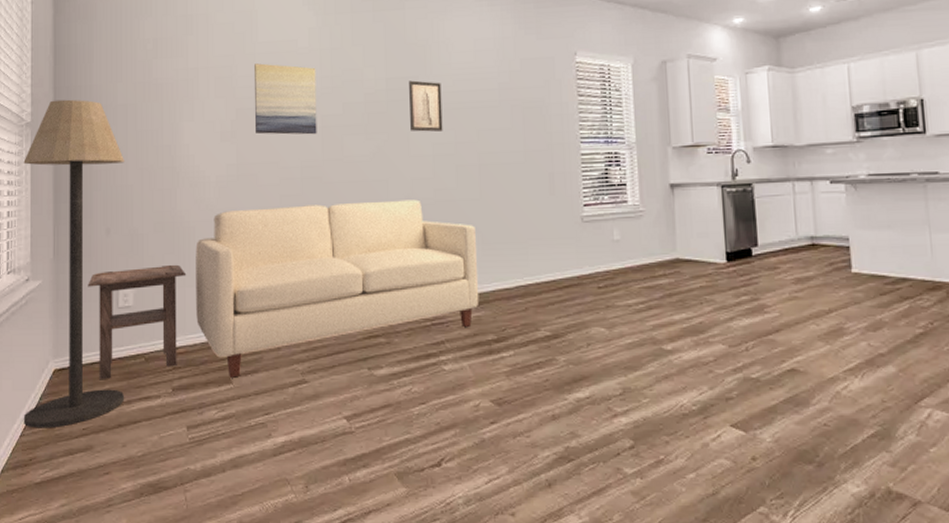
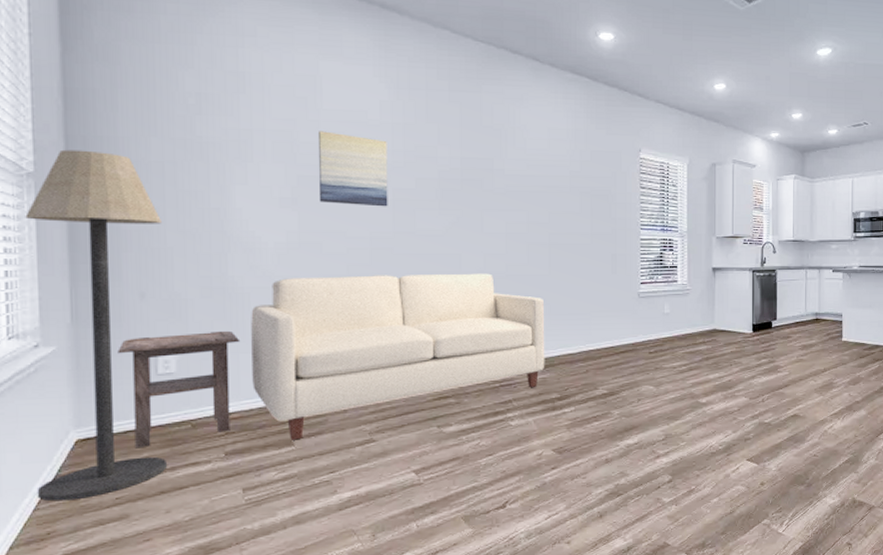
wall art: present [409,80,443,132] -> none [484,162,516,211]

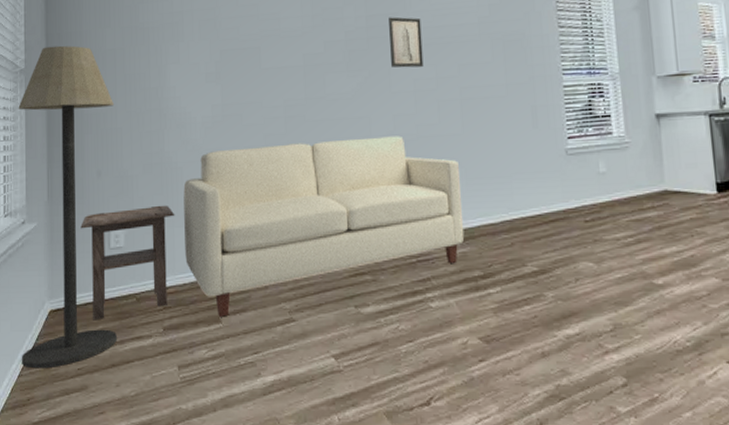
wall art: present [317,131,388,207] -> none [236,4,300,75]
wall art: none [484,162,516,211] -> present [389,17,424,68]

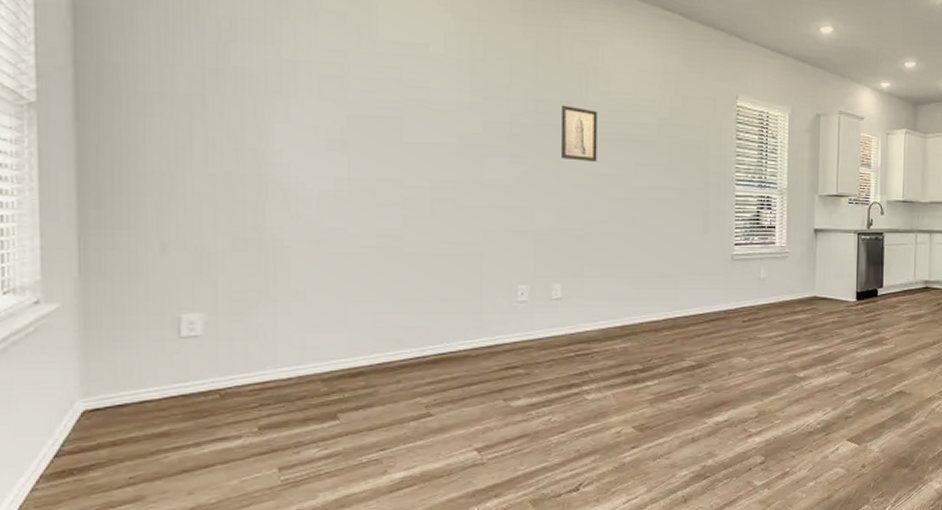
floor lamp: present [18,45,117,369] -> none [25,77,190,481]
side table: present [80,205,175,321] -> none [134,288,279,421]
sofa: present [183,136,465,317] -> none [291,229,627,414]

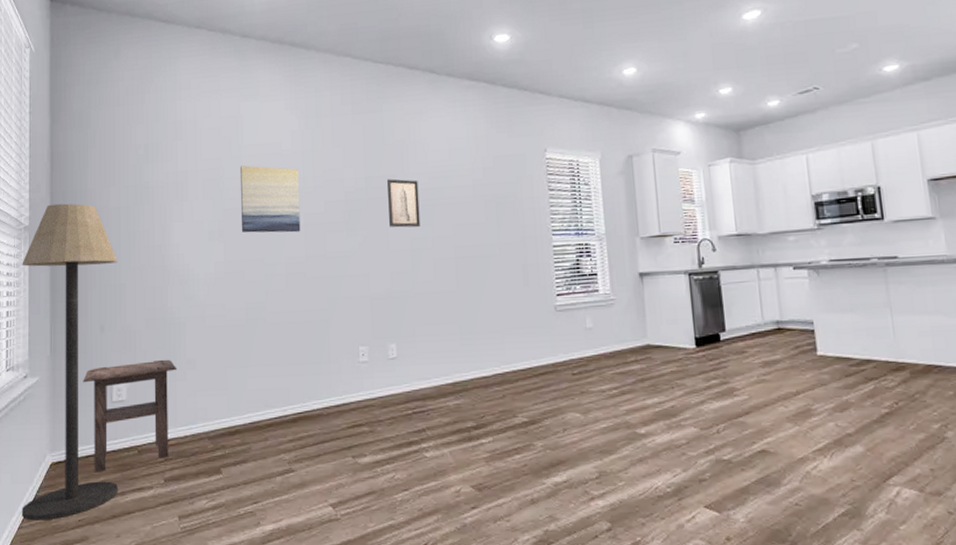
floor lamp: none [25,77,190,481] -> present [21,203,118,521]
side table: none [134,288,279,421] -> present [83,359,177,473]
wall art: none [372,65,452,153] -> present [239,165,301,233]

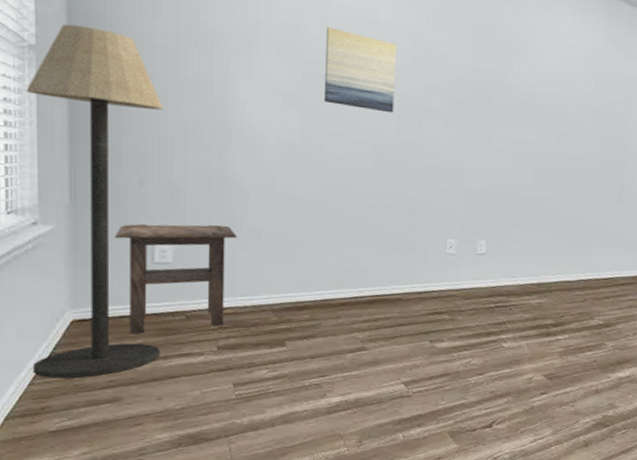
wall art: present [387,179,420,228] -> none [492,75,528,130]

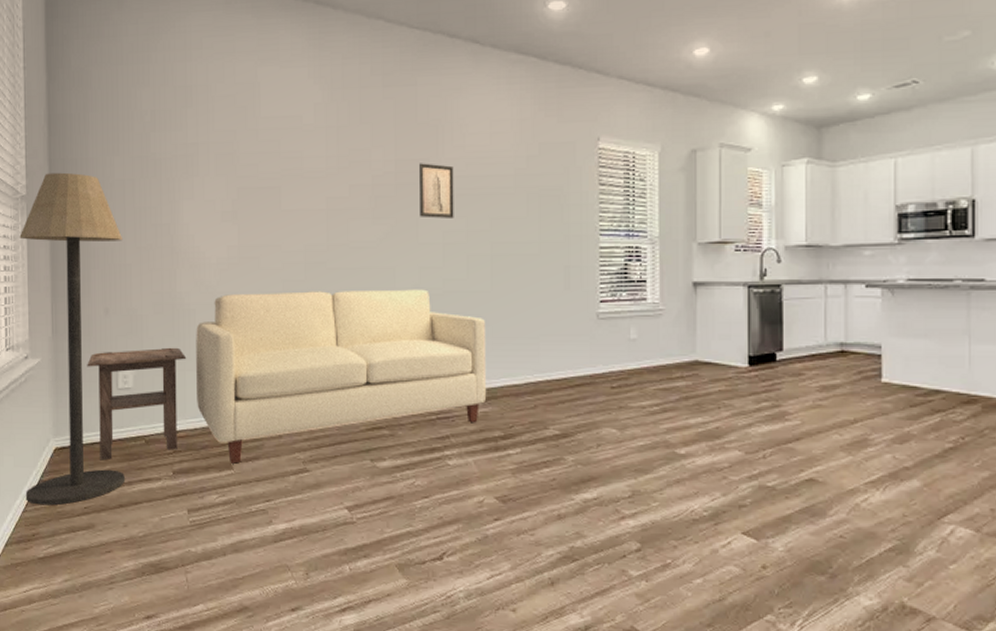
sofa: none [248,177,546,341] -> present [196,289,487,464]
wall art: present [325,27,397,113] -> none [256,140,322,218]
wall art: none [492,75,528,130] -> present [419,163,454,218]

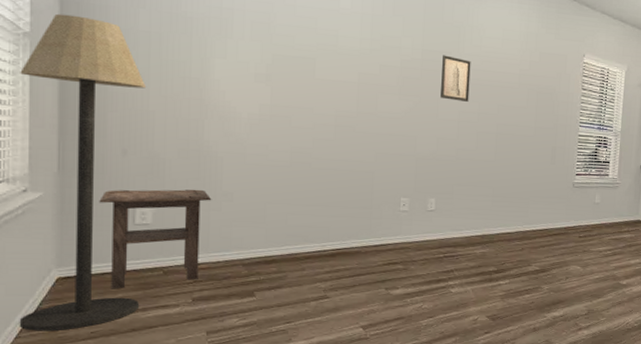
sofa: present [196,289,487,464] -> none [221,146,488,292]

